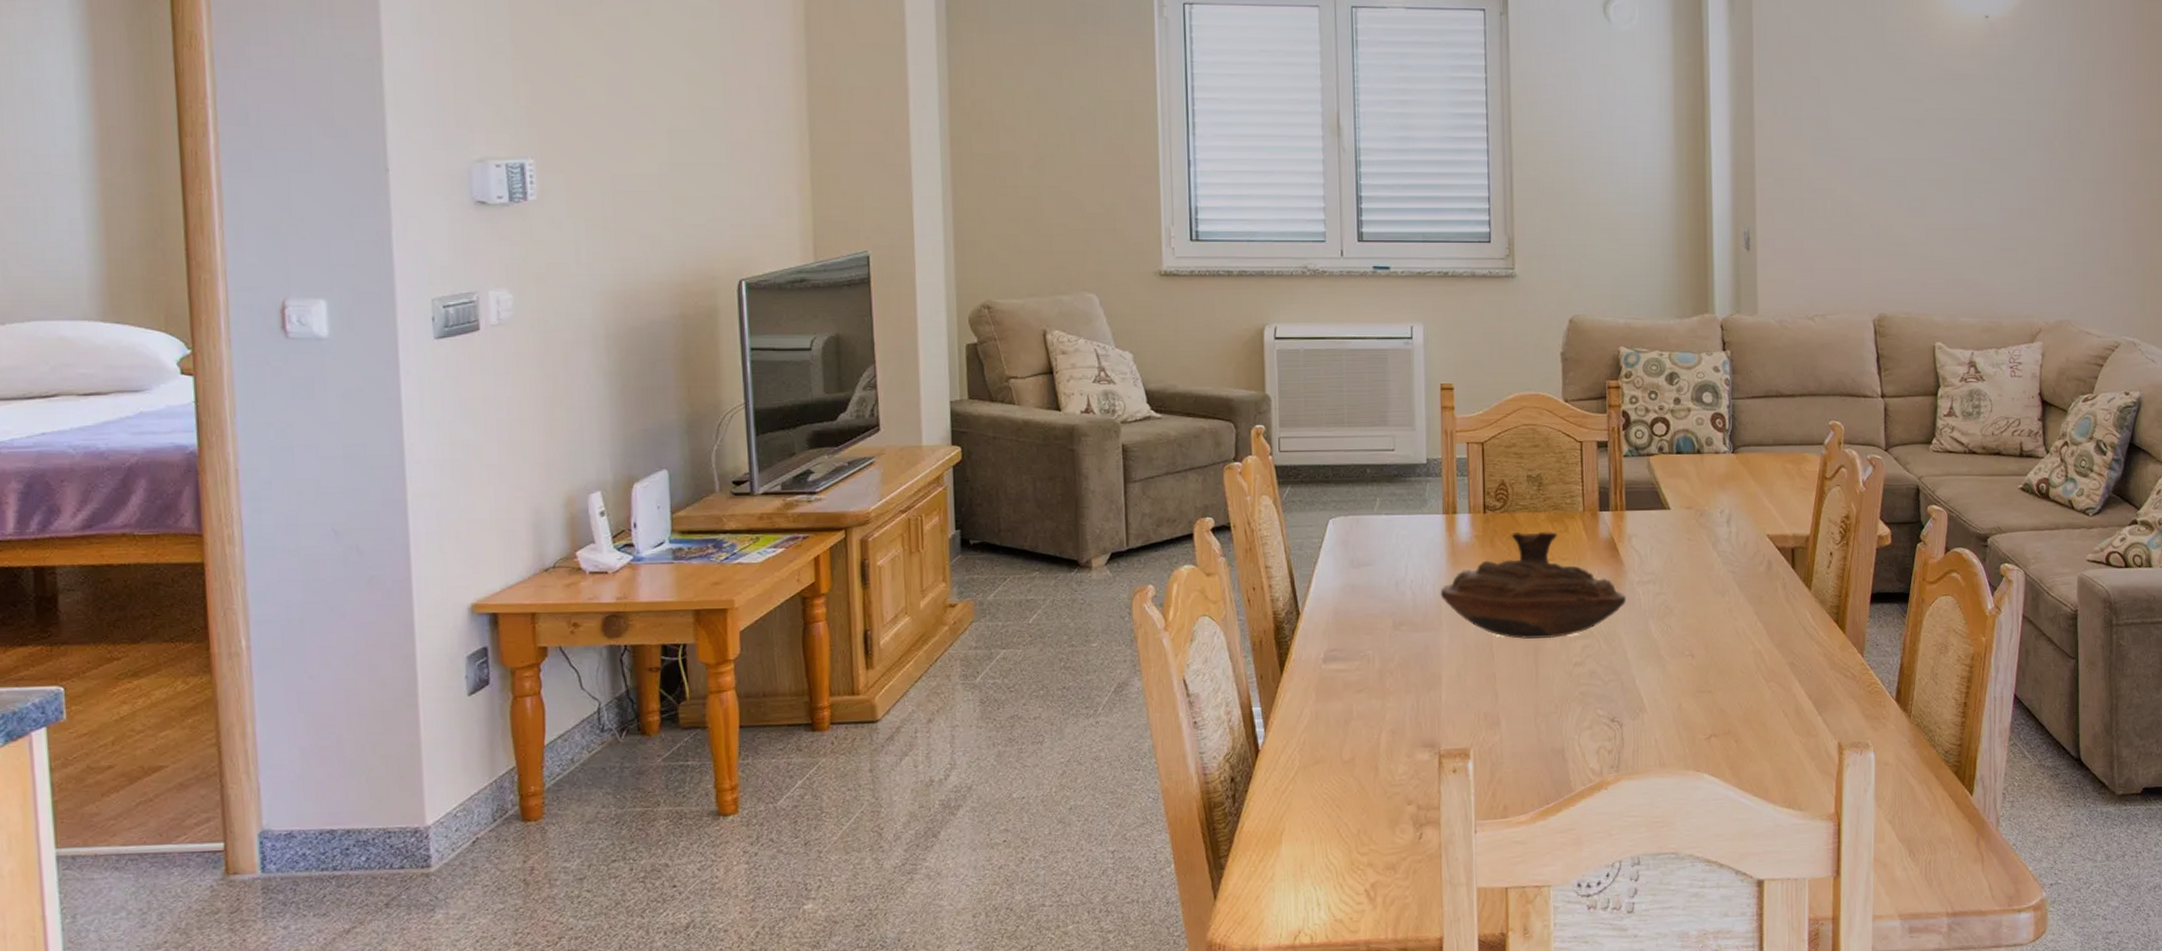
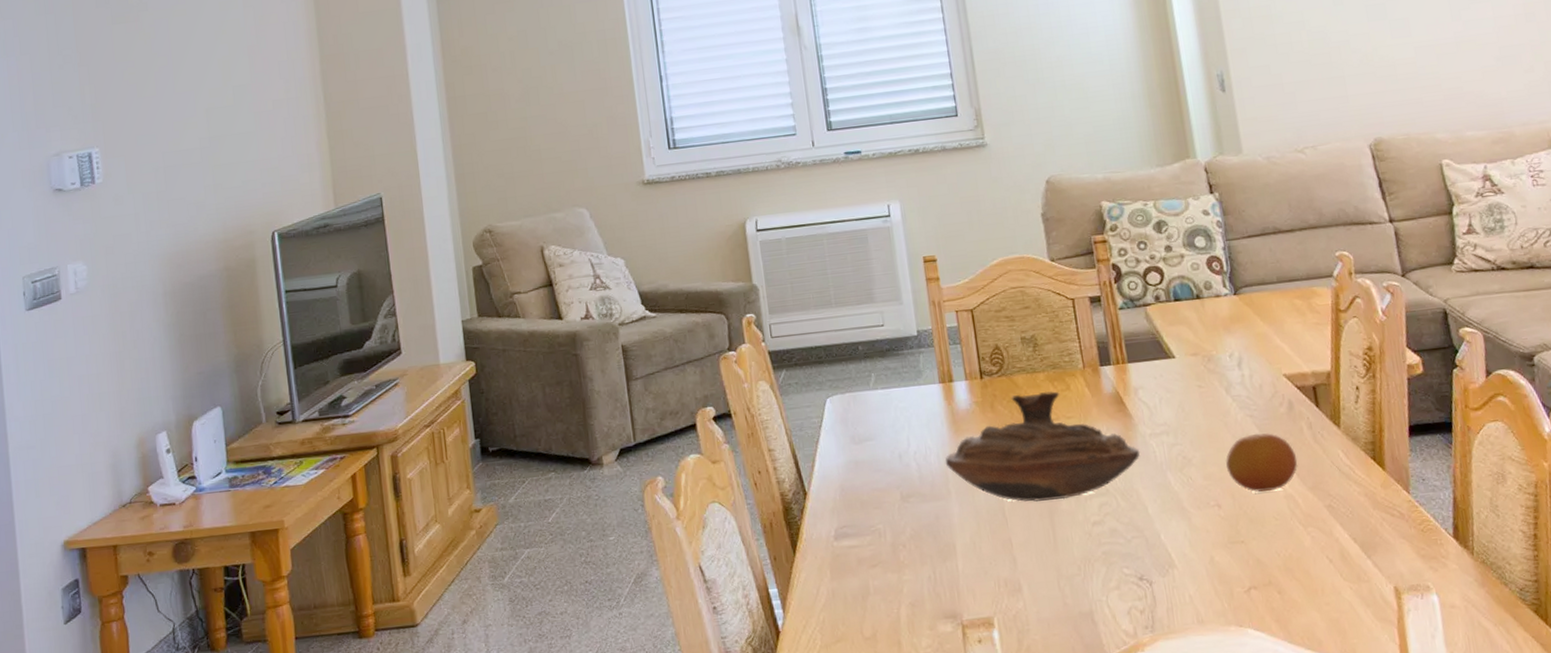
fruit: none [1704,589,1769,645] -> present [1226,433,1298,492]

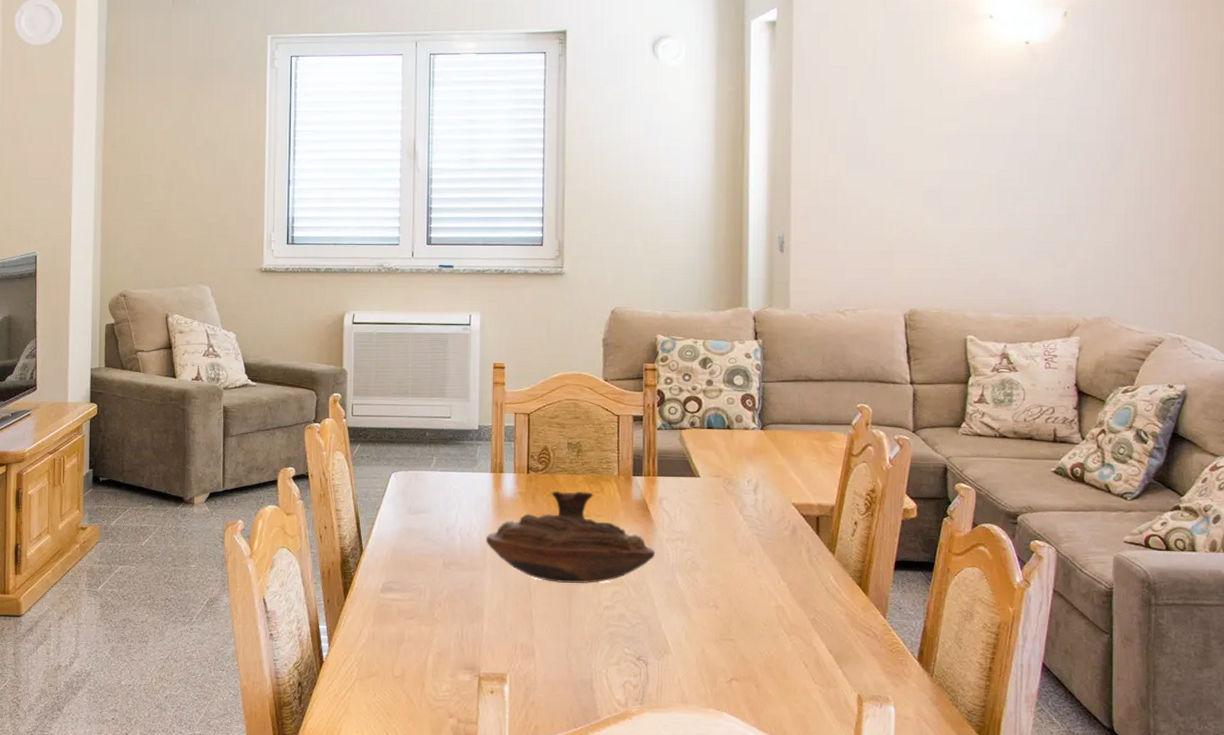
fruit: present [1226,433,1298,492] -> none [729,550,792,600]

